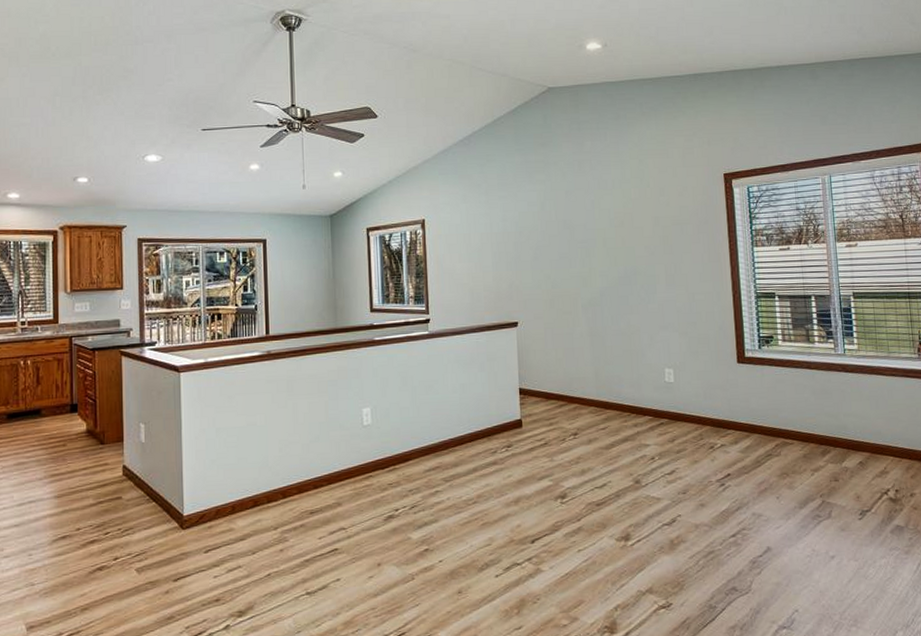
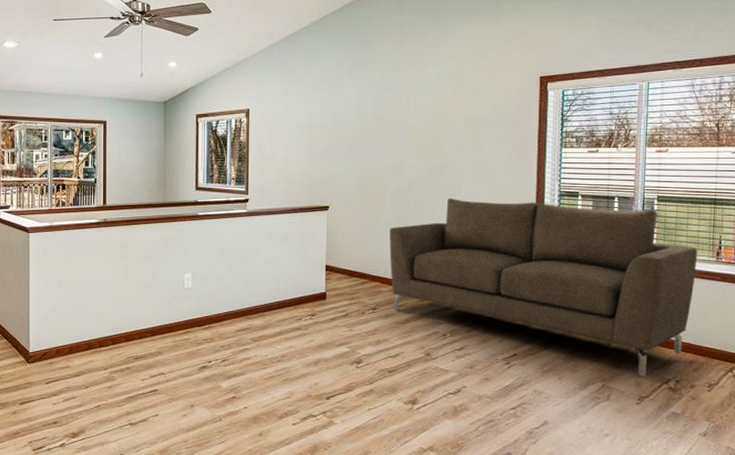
sofa: none [585,305,901,488] -> present [389,198,698,377]

